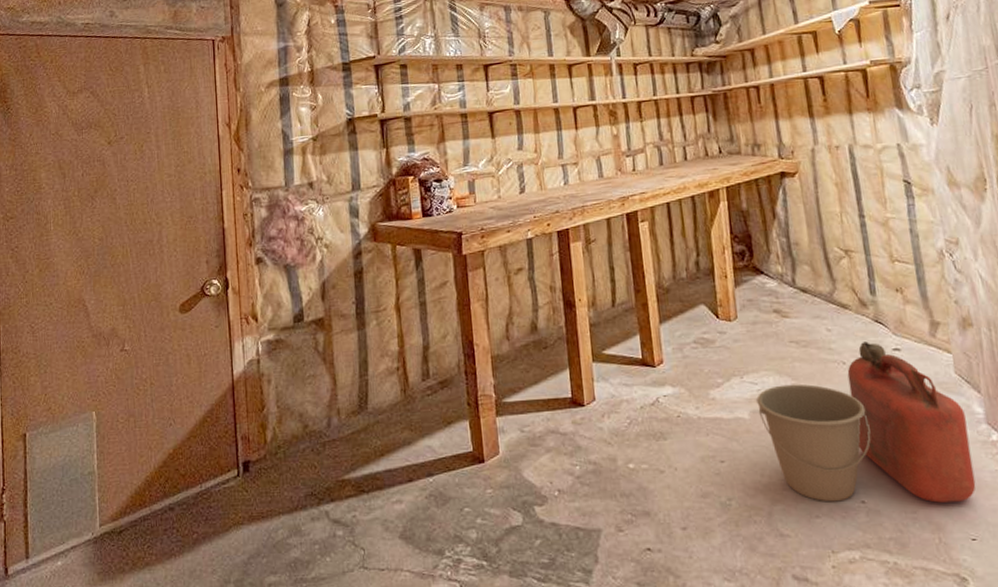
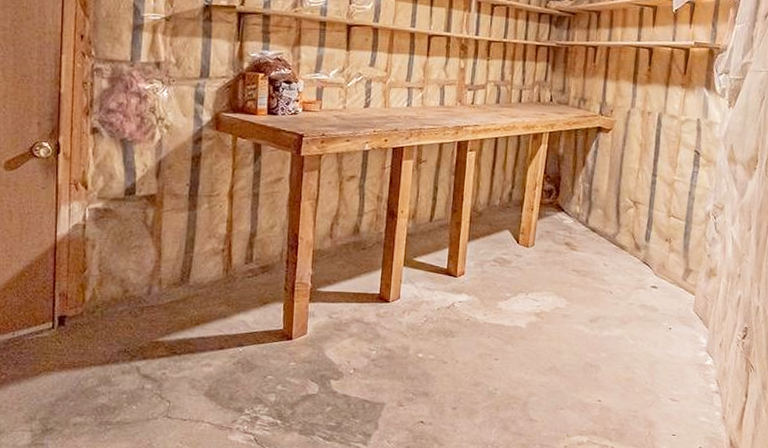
bucket: present [757,384,871,502] -> none [534,304,619,399]
fuel can: present [847,341,976,503] -> none [607,278,692,407]

